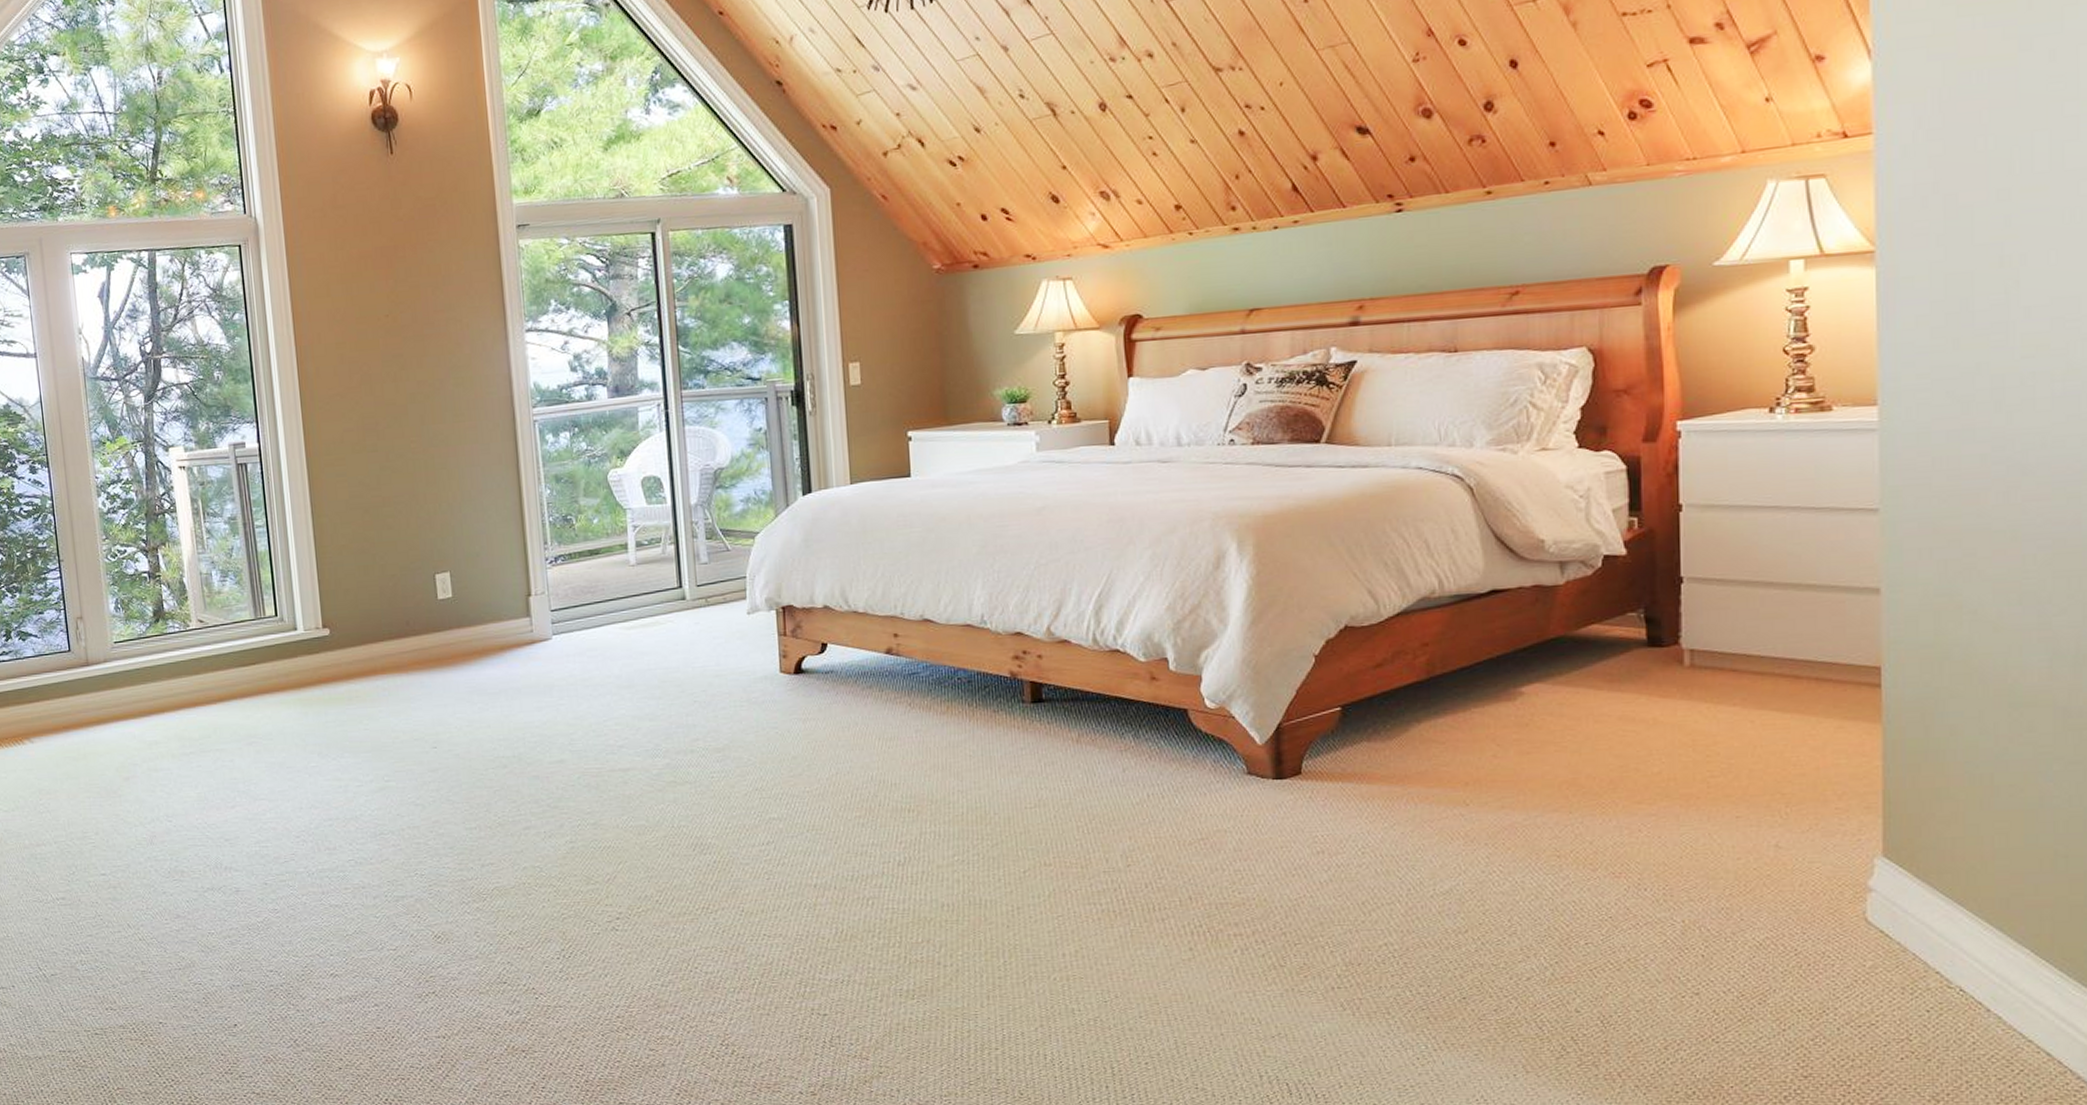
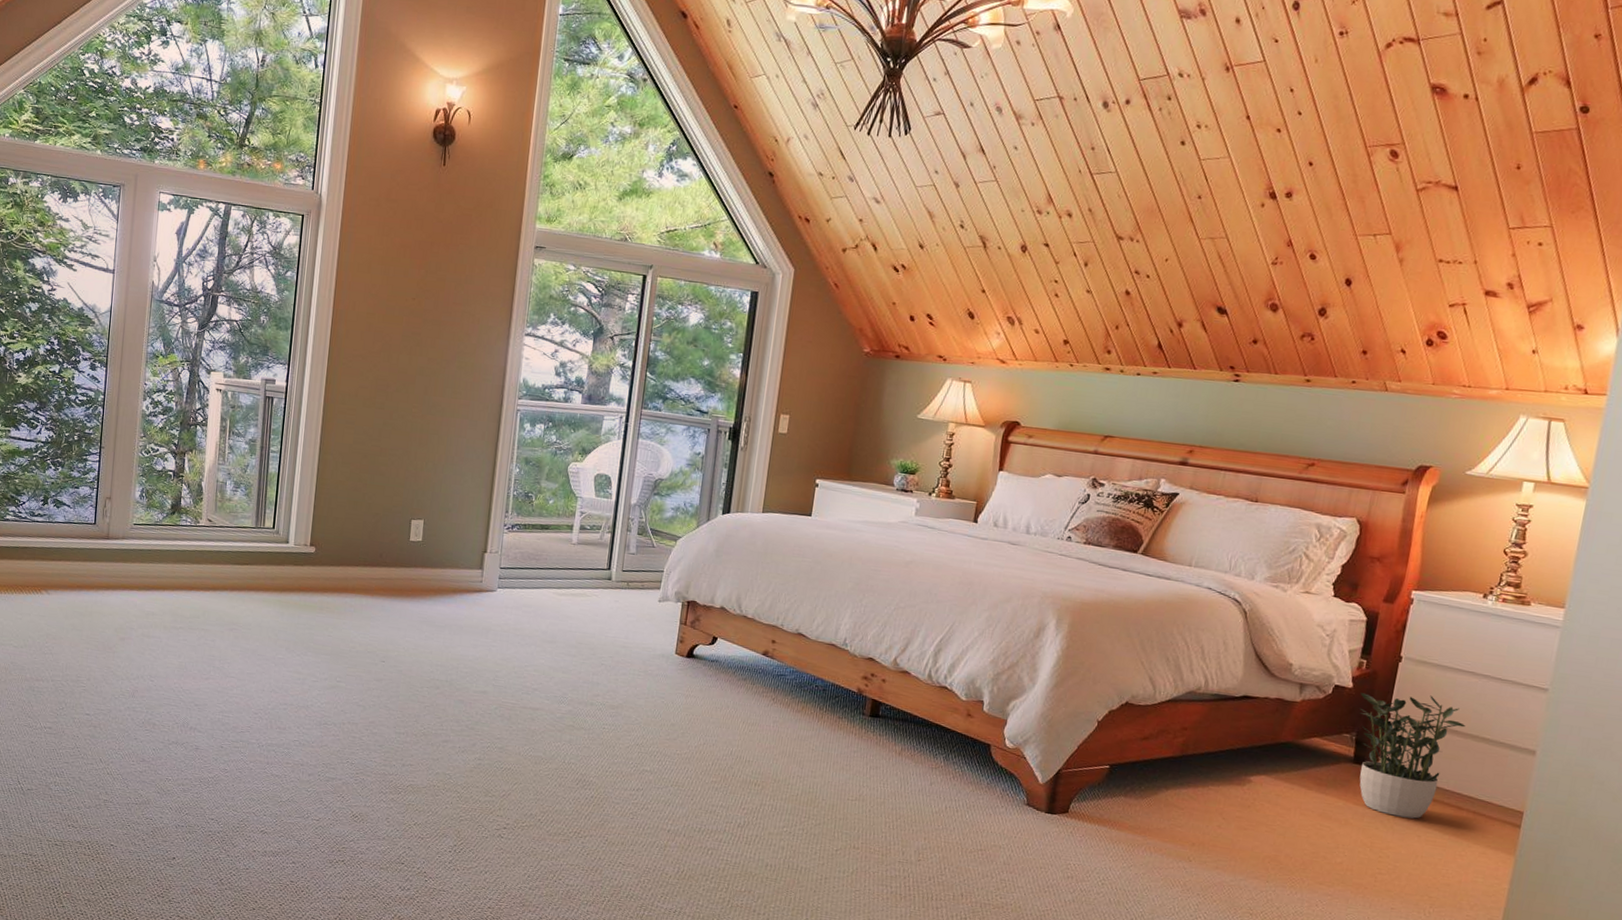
potted plant: none [1638,545,1782,702] -> present [1359,693,1466,819]

